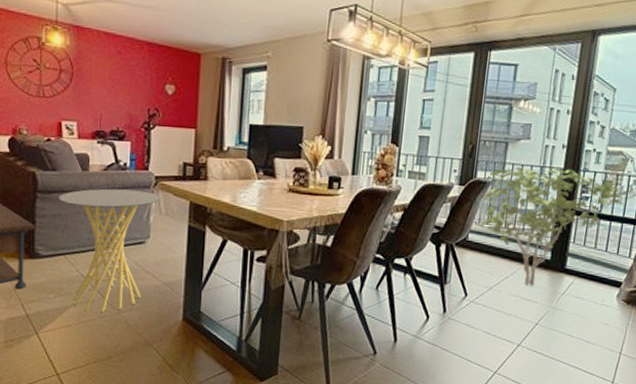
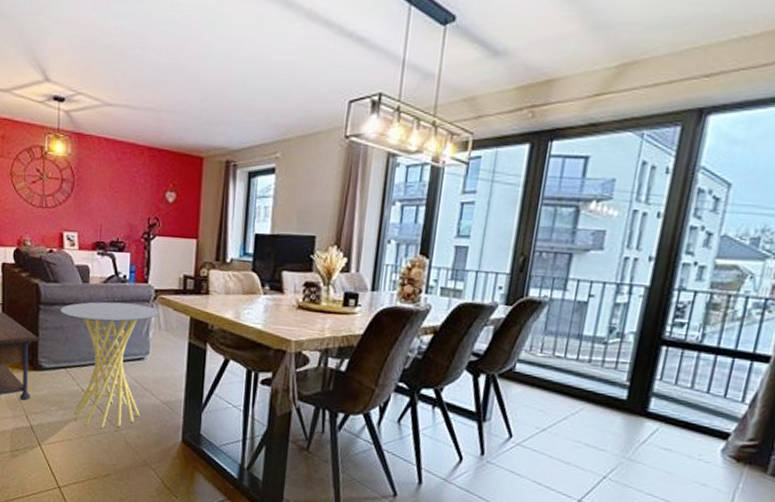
shrub: present [481,166,624,286] -> none [532,283,738,431]

